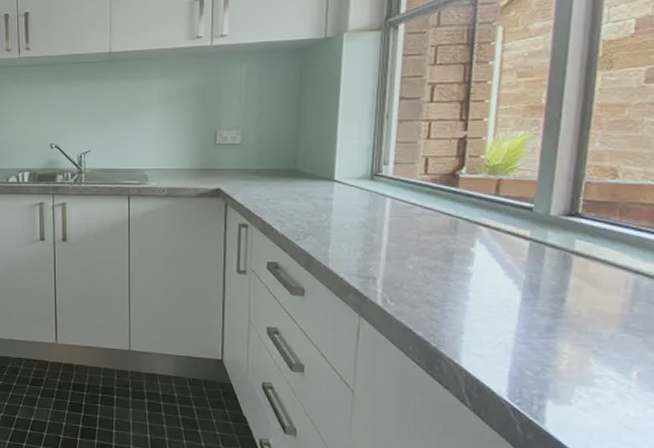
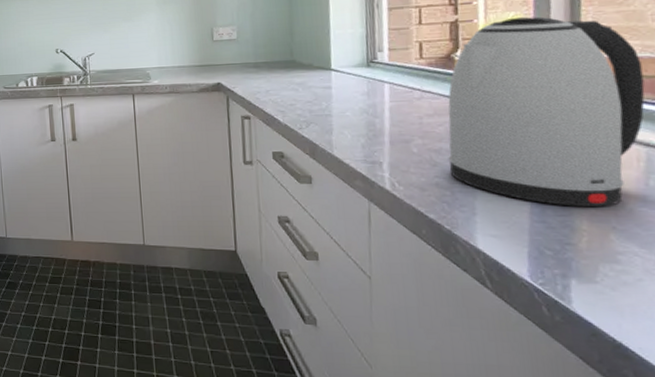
kettle: none [442,137,642,332] -> present [448,16,645,208]

